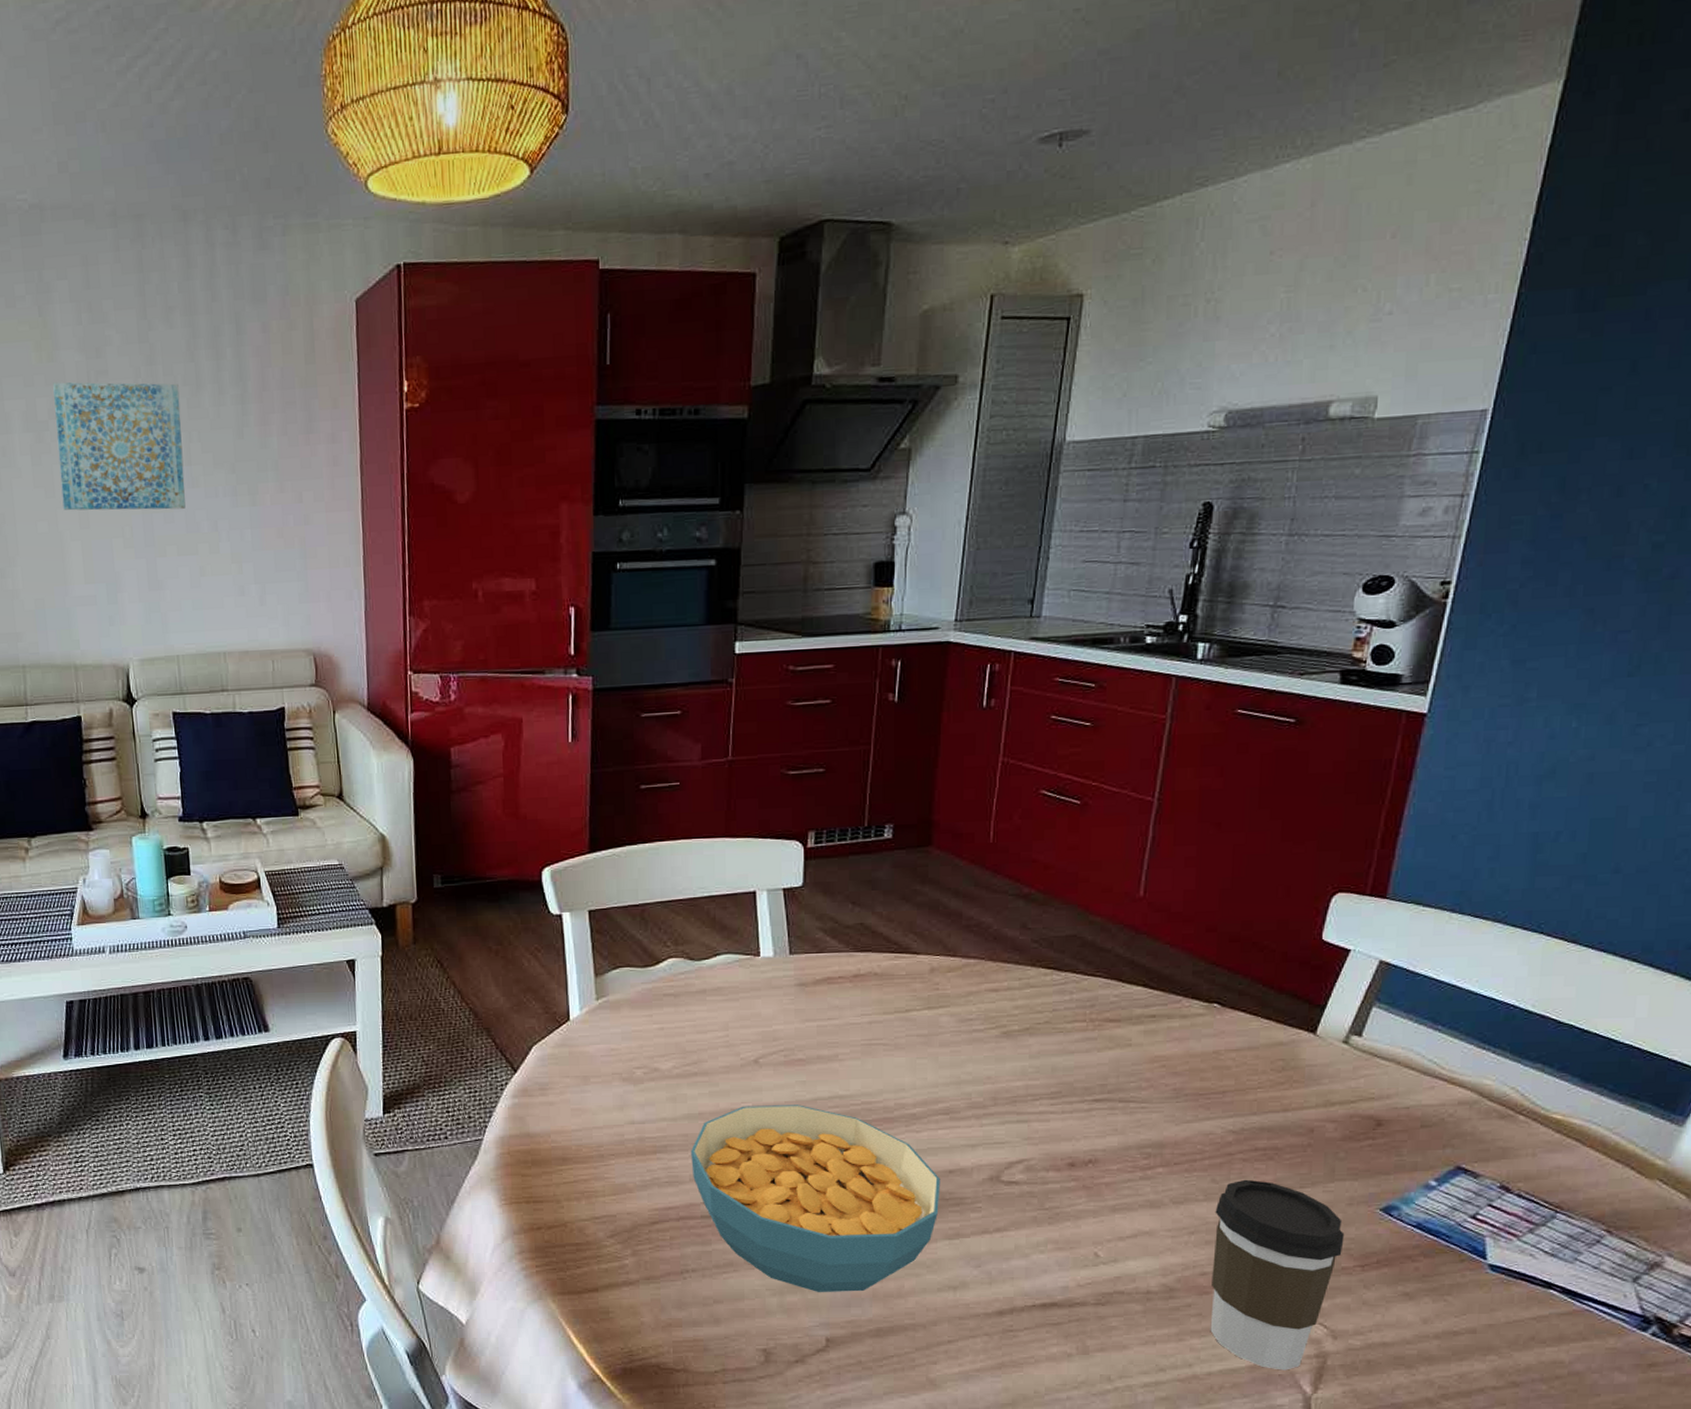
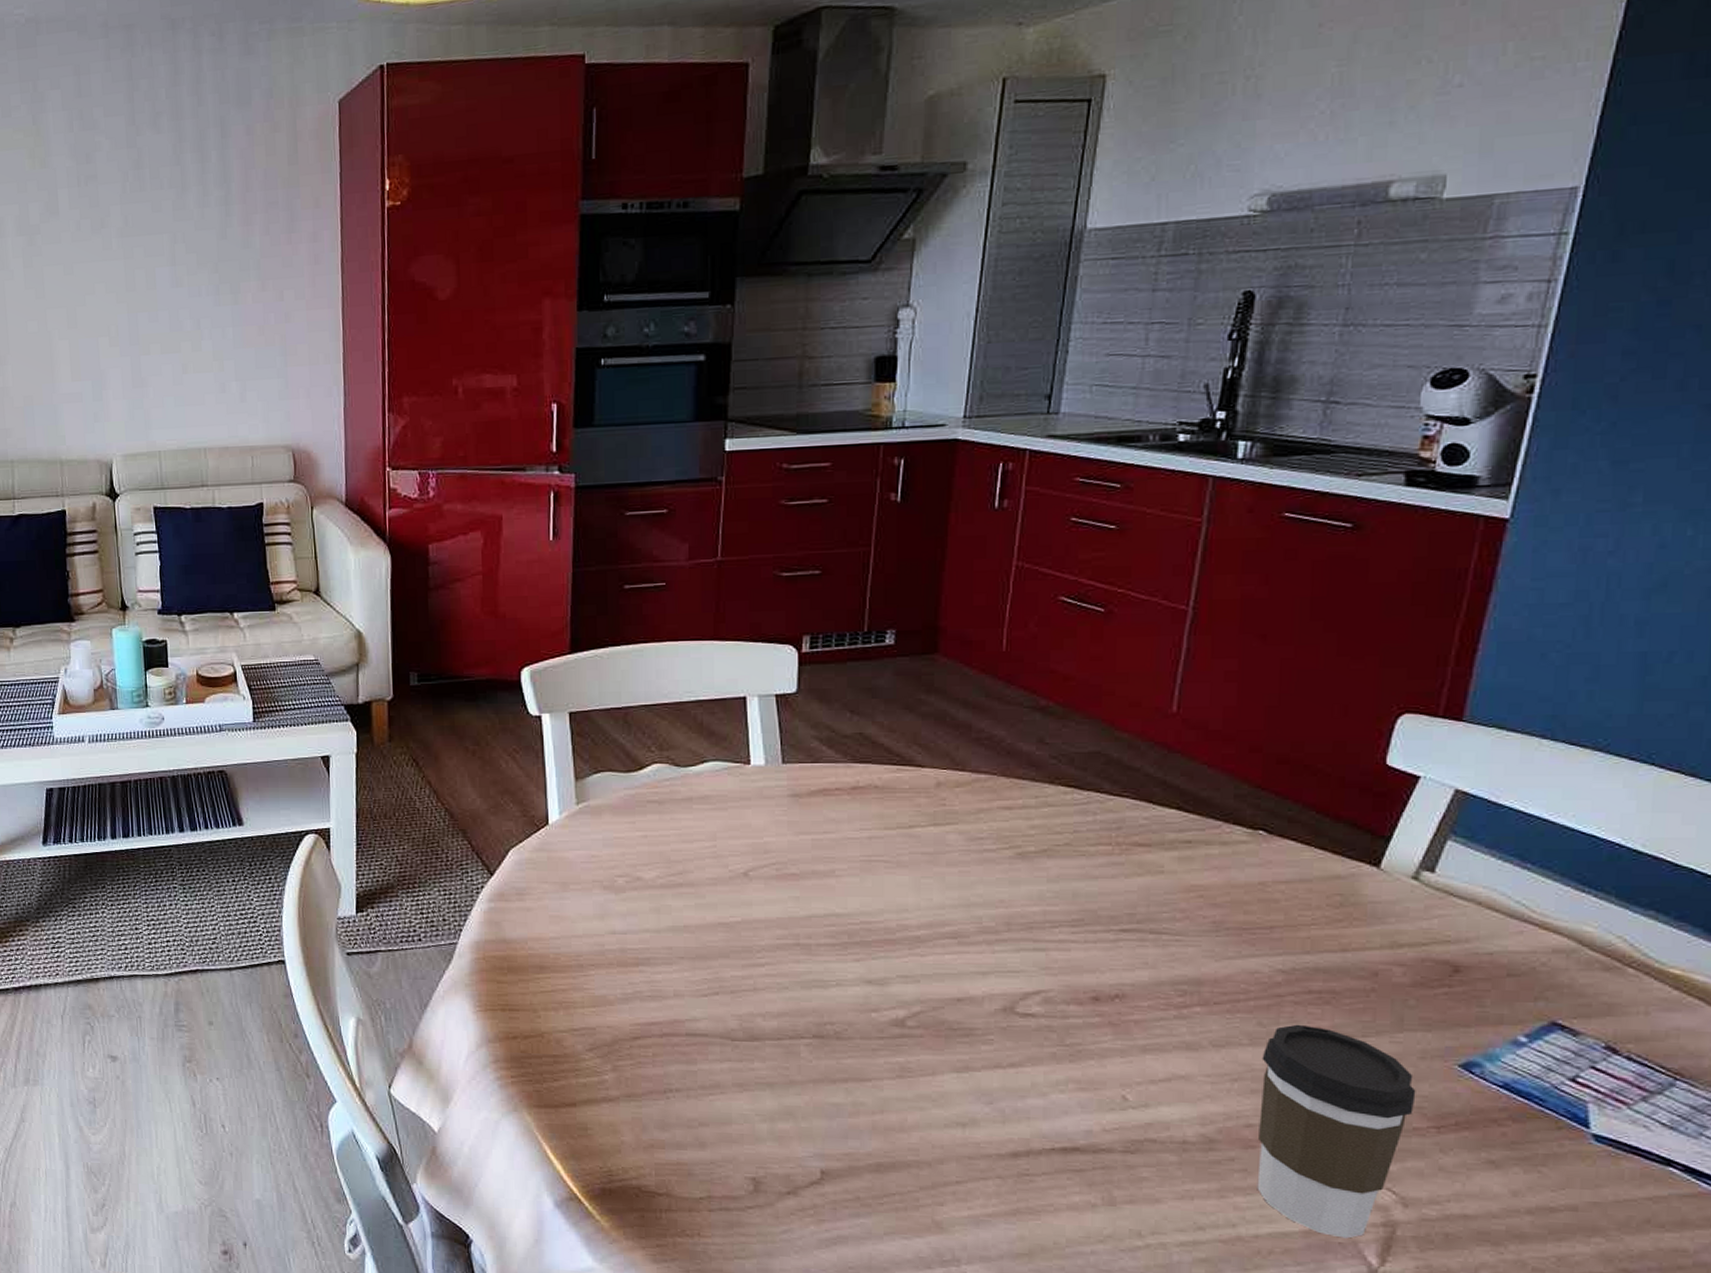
wall art: present [53,382,186,511] -> none [45,186,169,311]
cereal bowl: present [691,1105,941,1292] -> none [676,920,948,1123]

